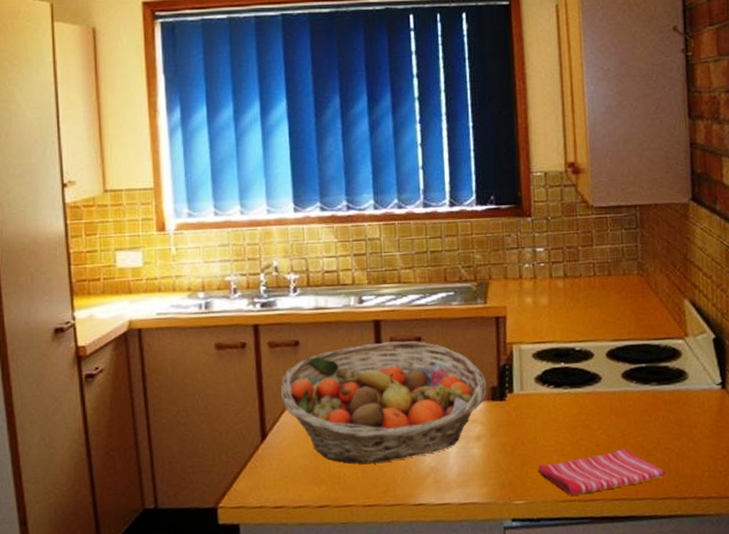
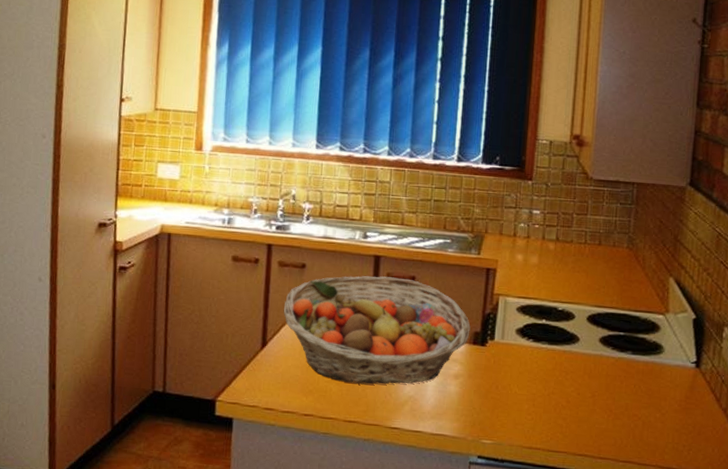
dish towel: present [538,449,666,496] -> none [508,408,631,445]

